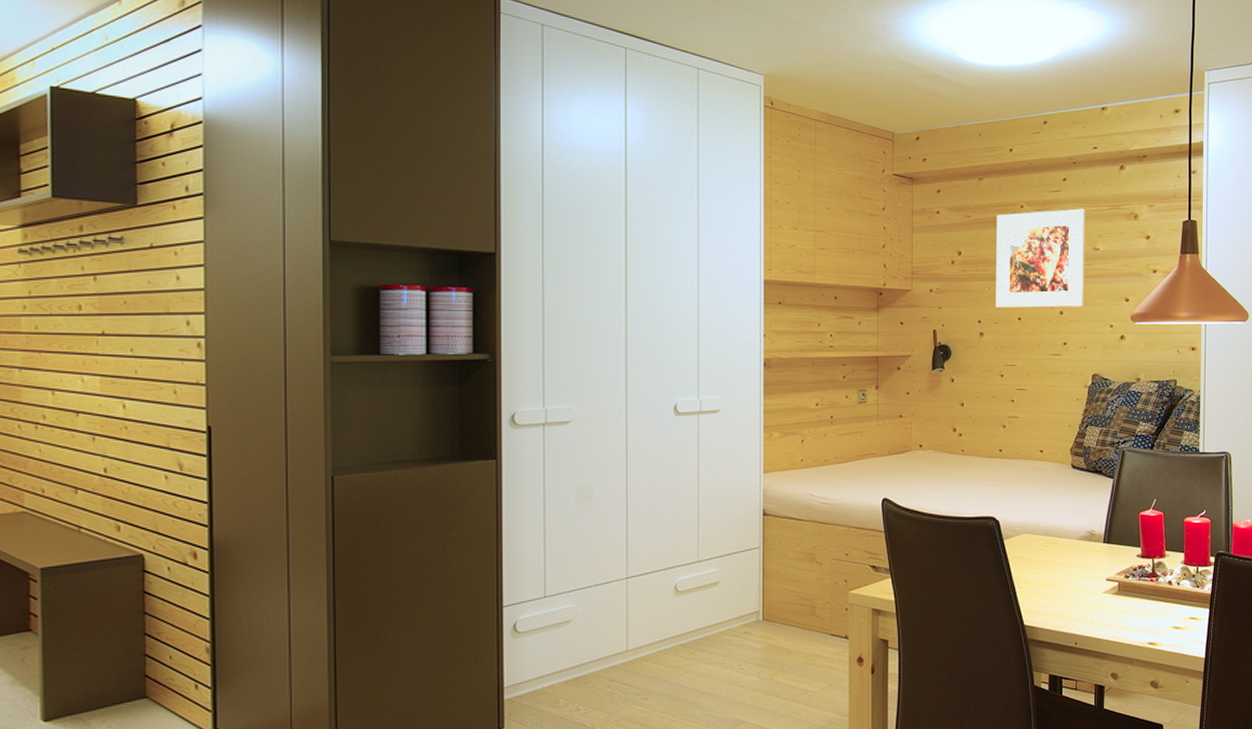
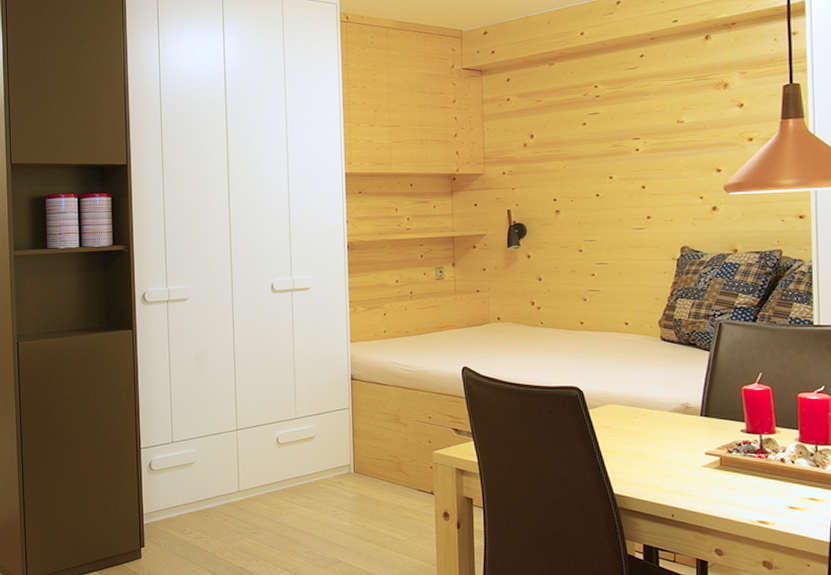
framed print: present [995,208,1085,309] -> none [569,82,669,186]

